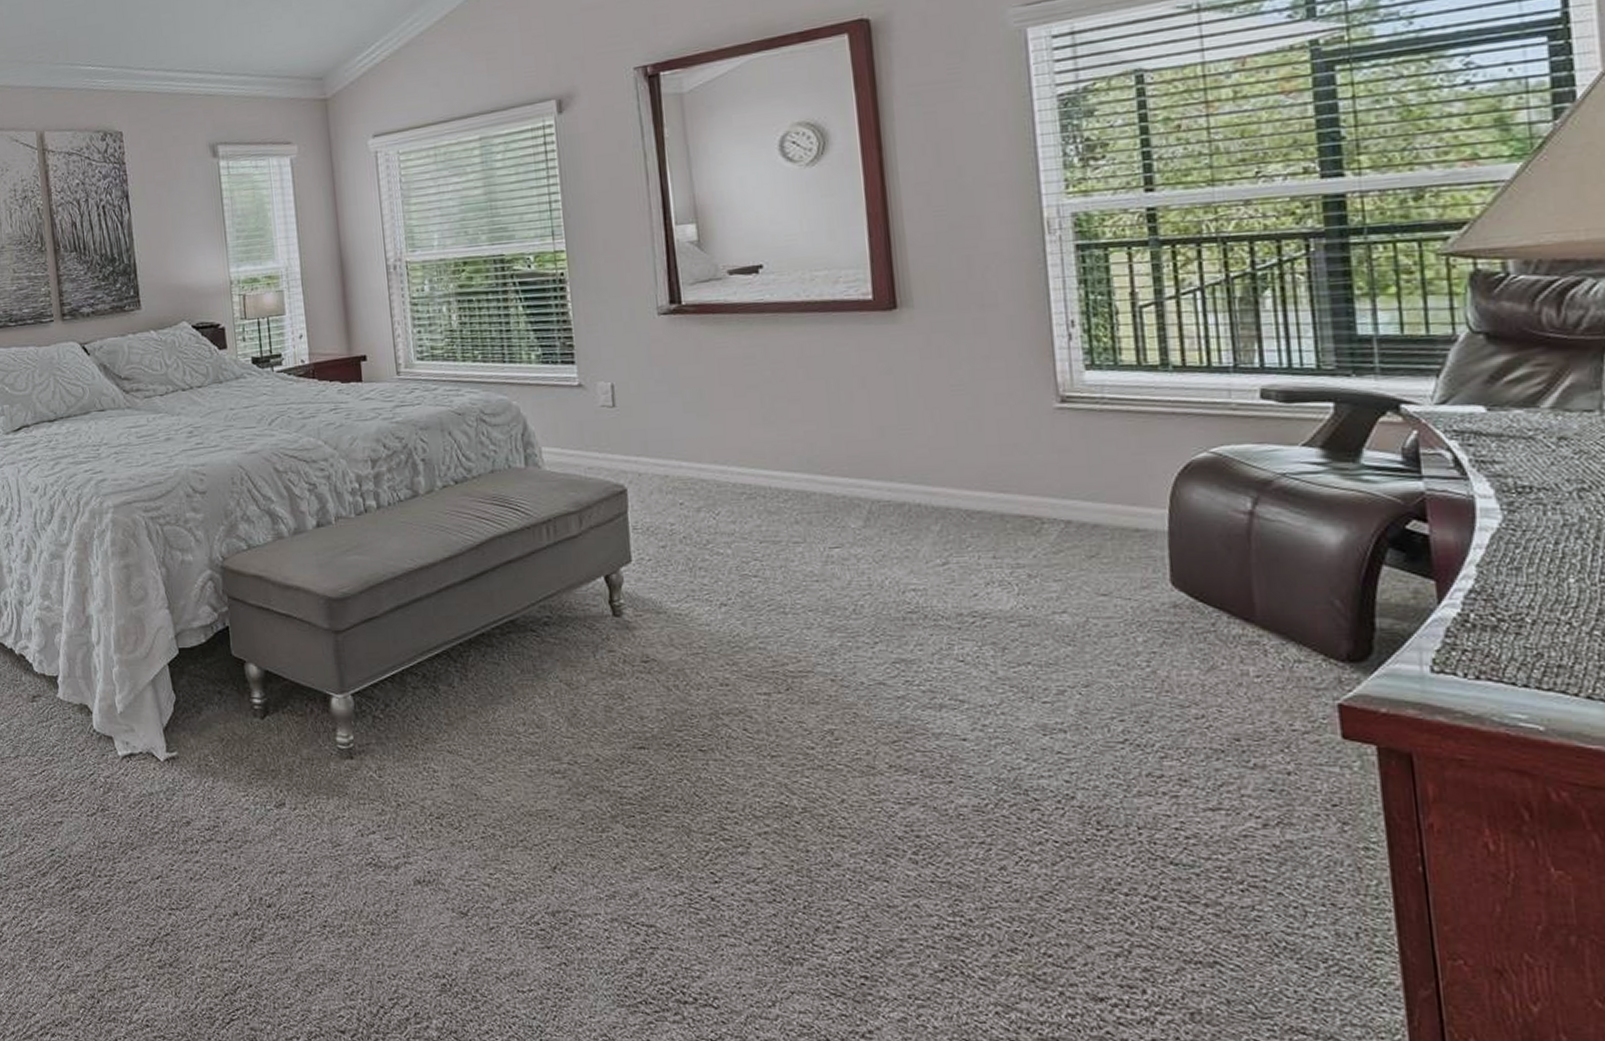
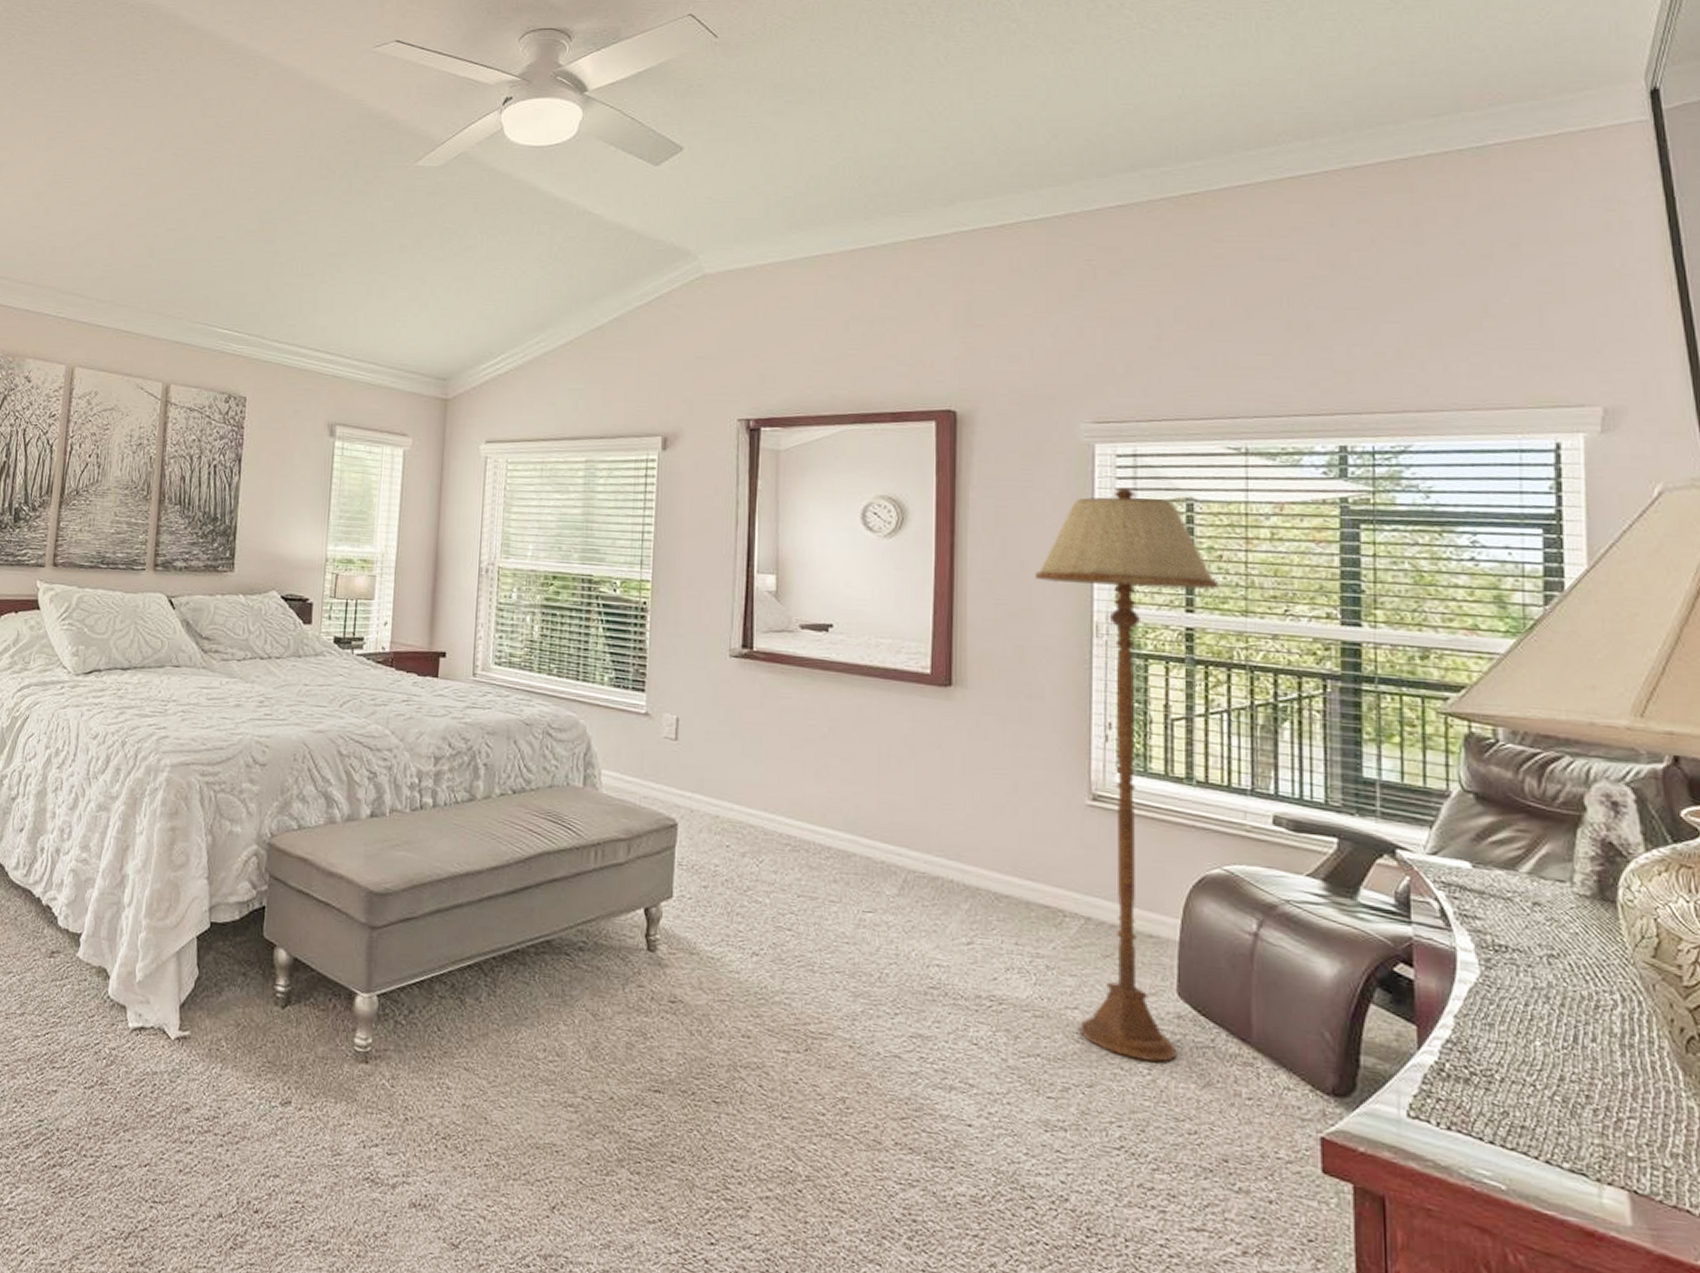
floor lamp: none [975,69,1181,655] -> present [1036,487,1220,1063]

